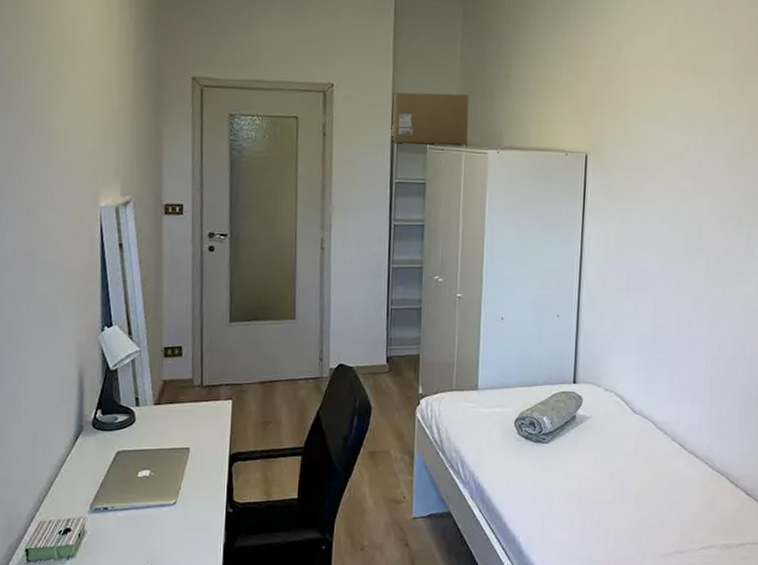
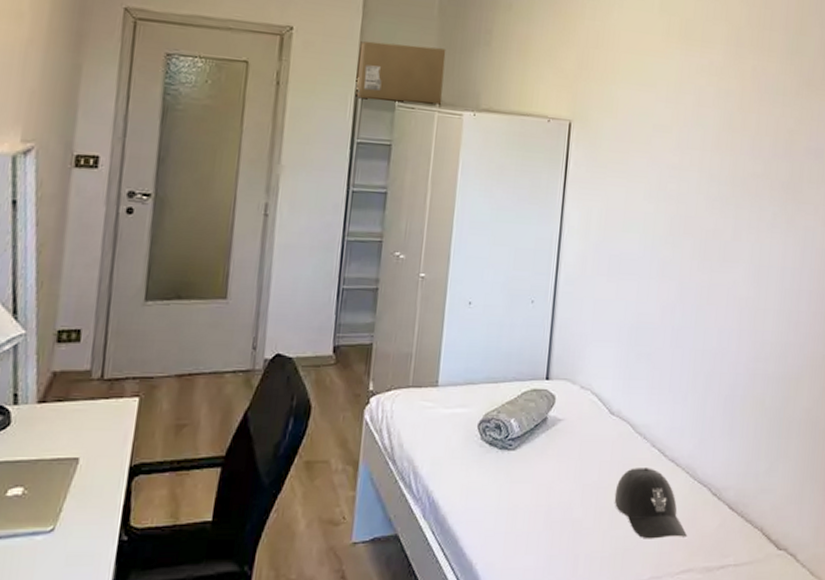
baseball cap: none [639,459,708,520] -> present [614,468,688,539]

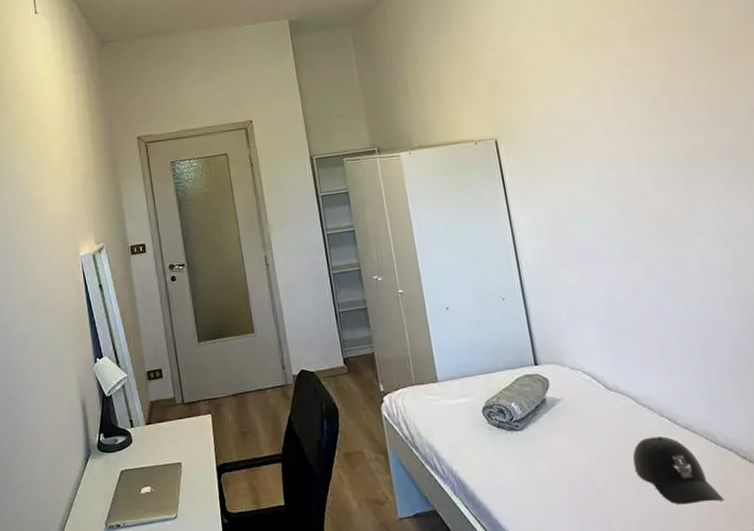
box: present [356,41,446,105] -> none [304,107,379,162]

